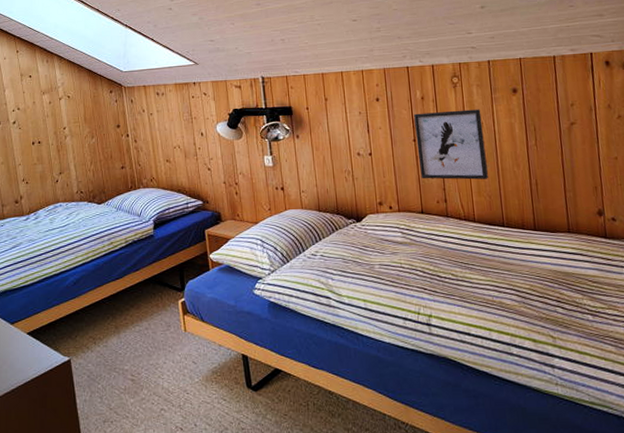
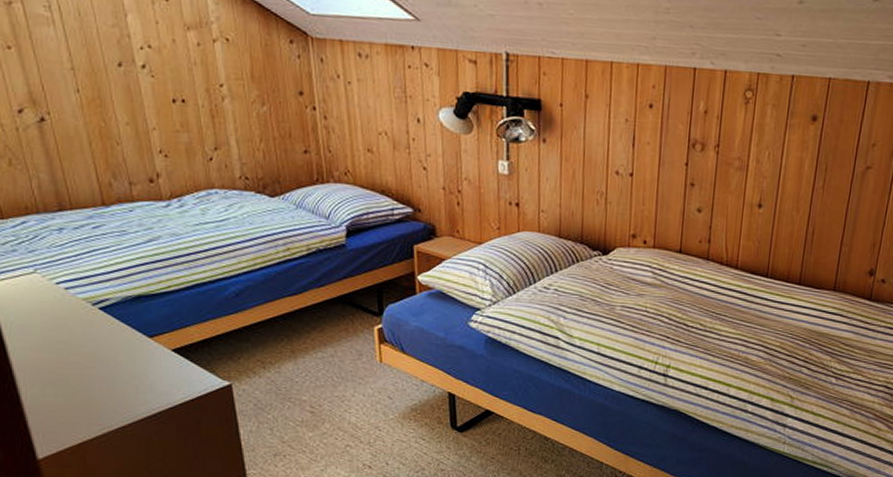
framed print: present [414,109,489,180] -> none [686,130,771,221]

